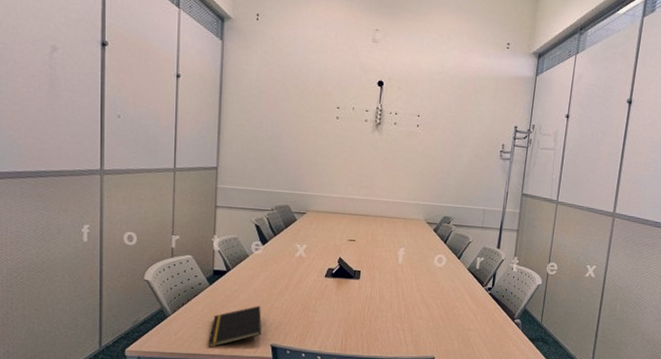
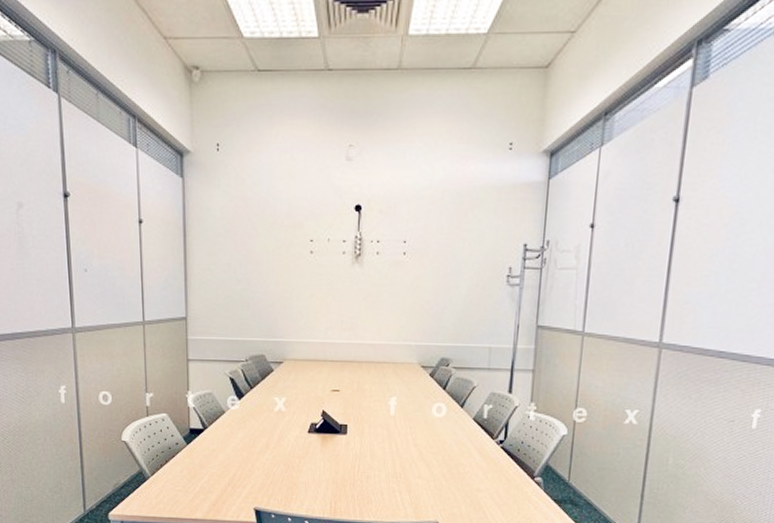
notepad: present [208,305,262,348] -> none [189,465,244,511]

